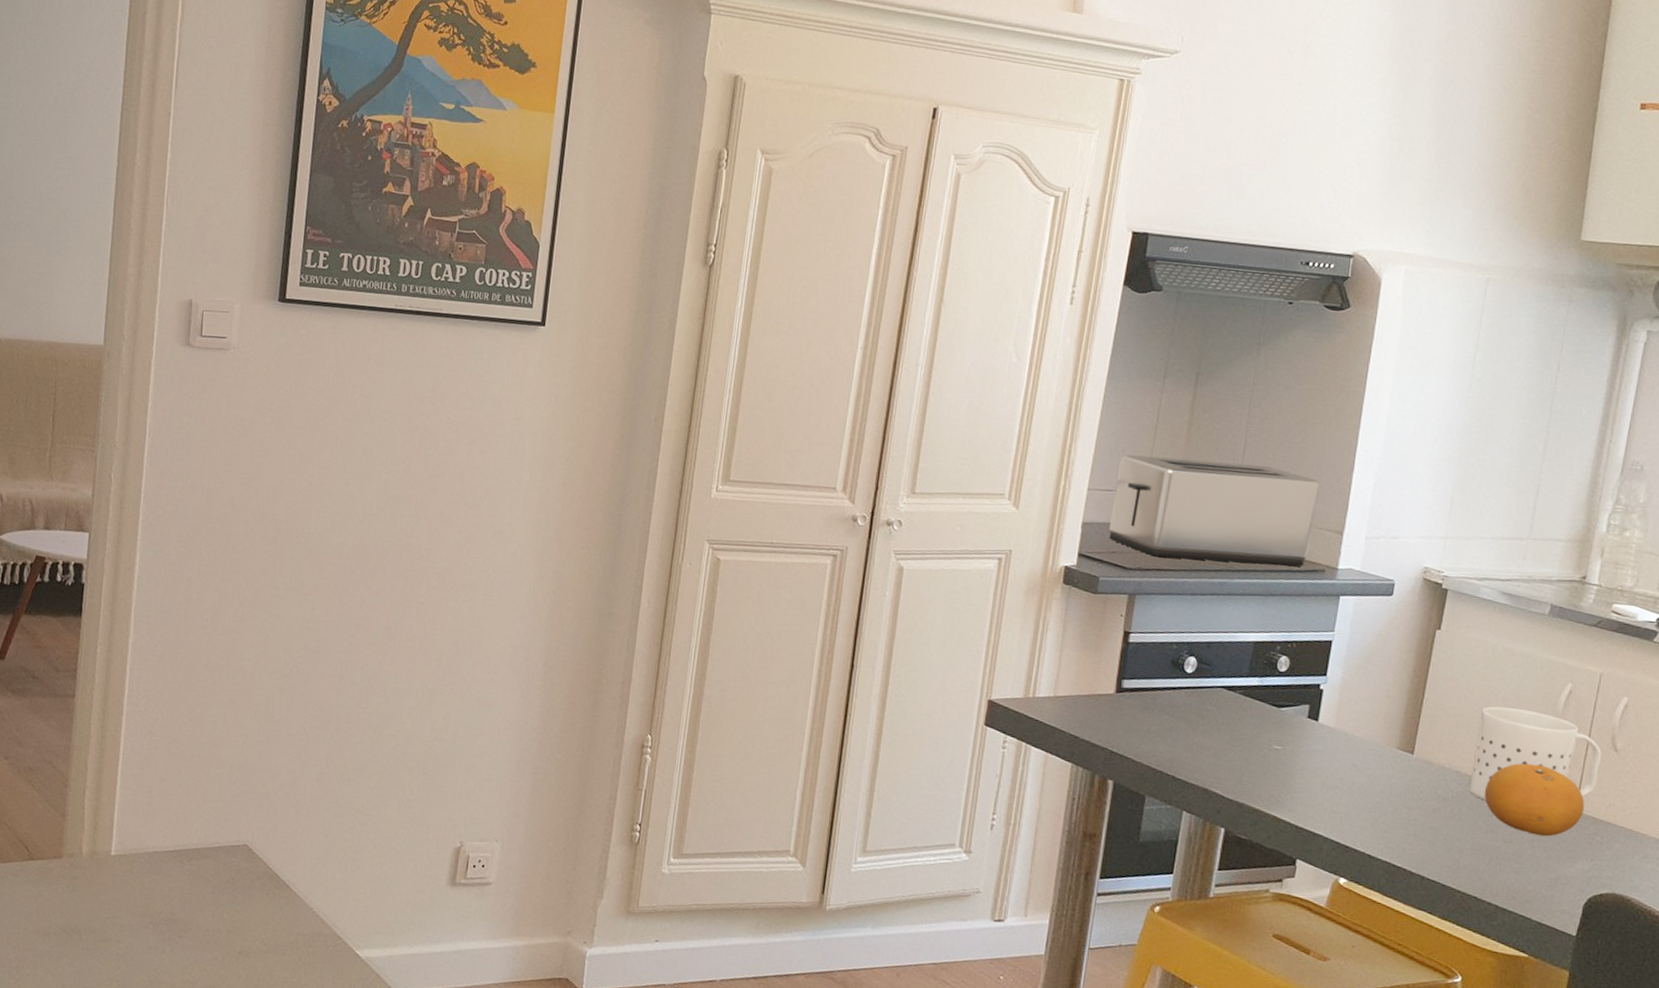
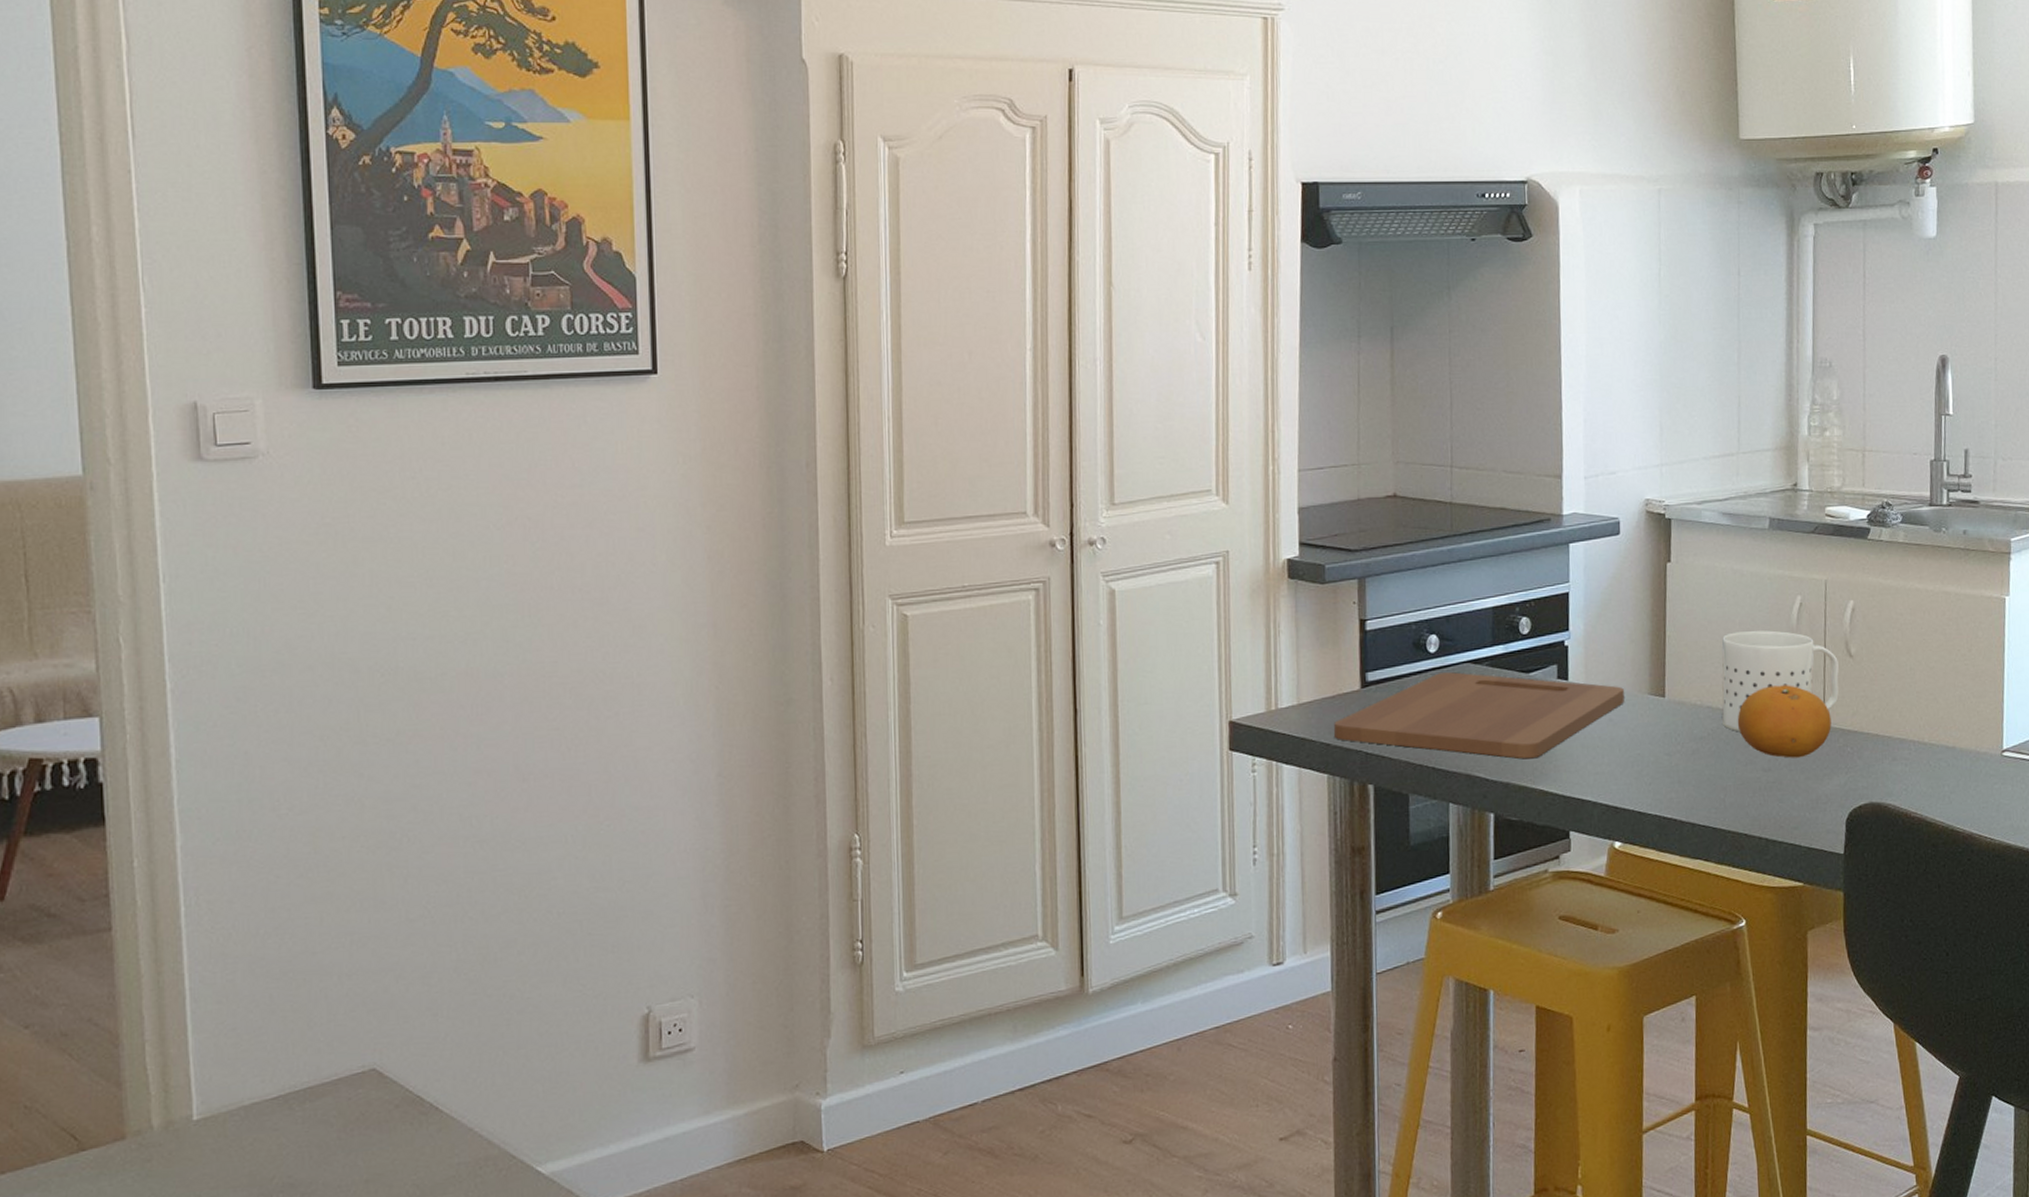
cutting board: none [1084,692,1374,787] -> present [1334,672,1625,759]
toaster: present [1108,454,1321,567] -> none [1326,417,1533,533]

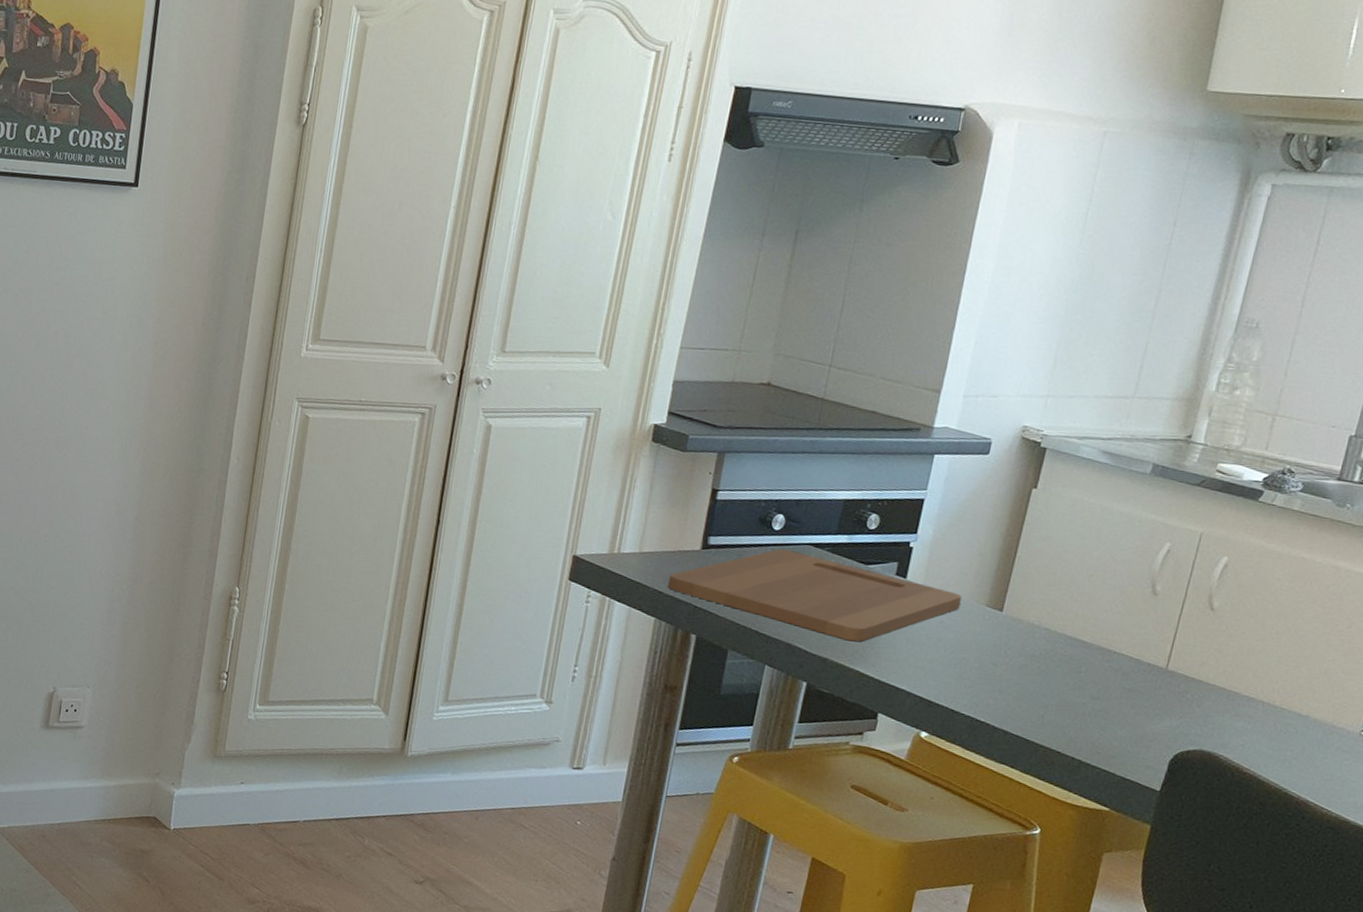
mug: present [1721,630,1839,732] -> none [1058,564,1197,658]
fruit: present [1737,685,1832,758] -> none [1073,621,1177,694]

